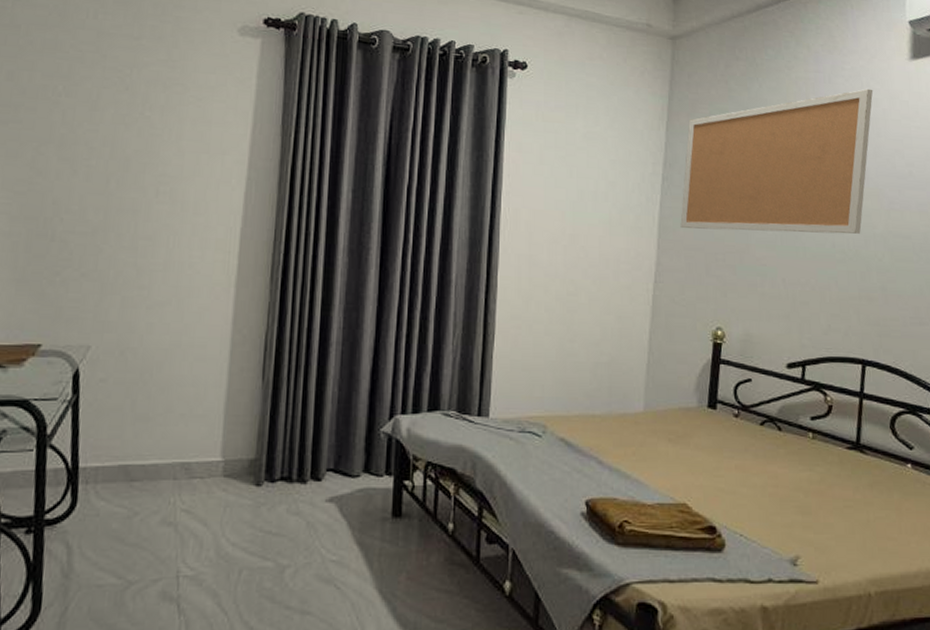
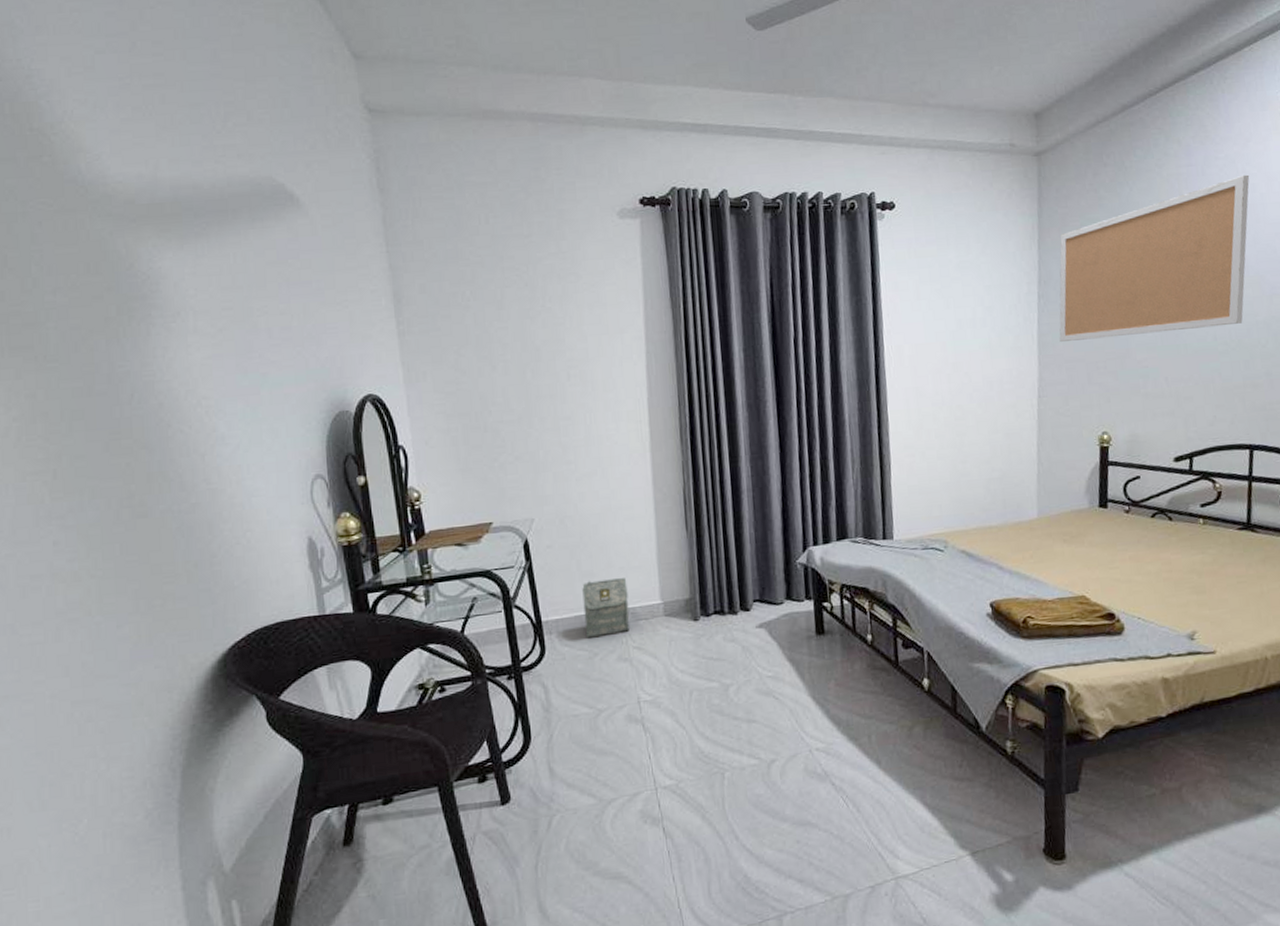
bag: none [127,424,186,493] -> present [582,578,630,638]

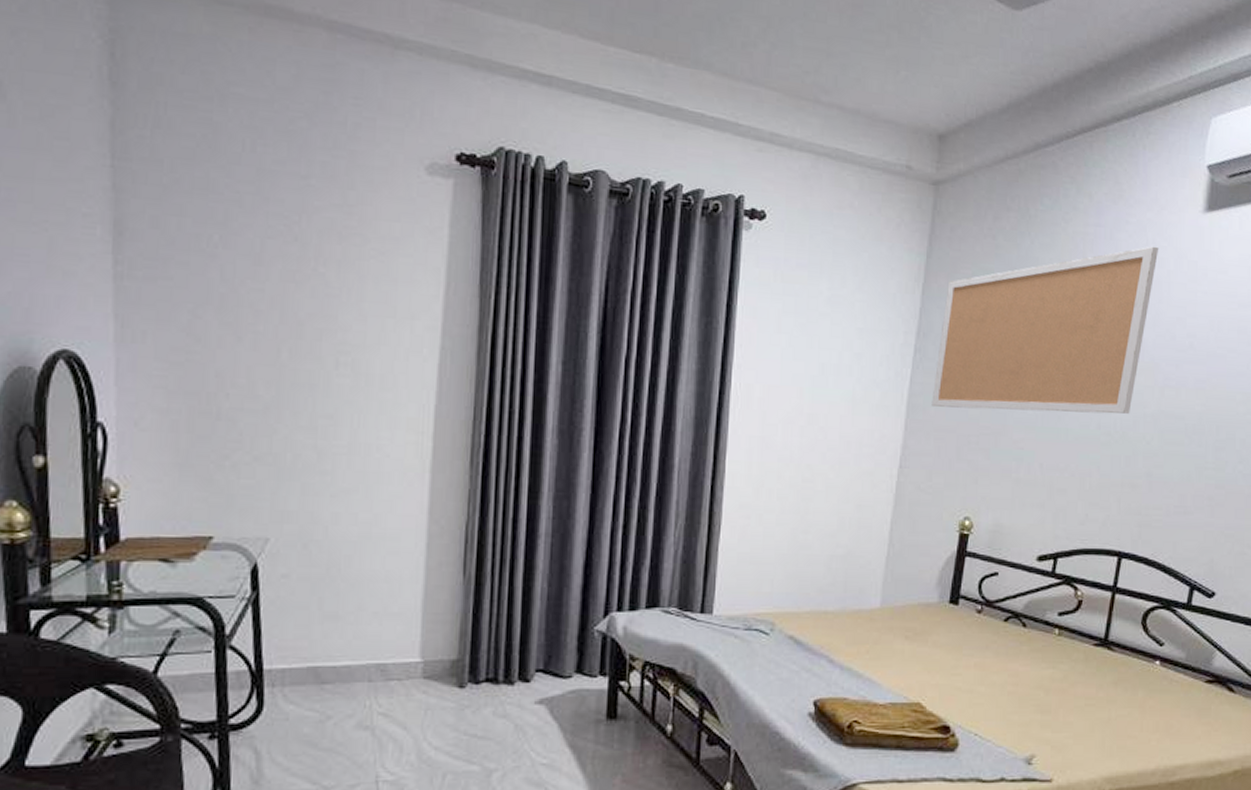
bag: present [582,578,630,638] -> none [318,623,380,697]

